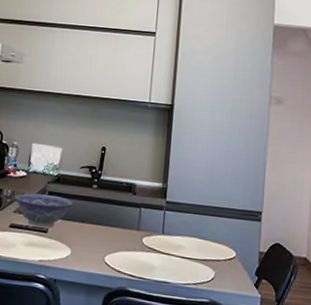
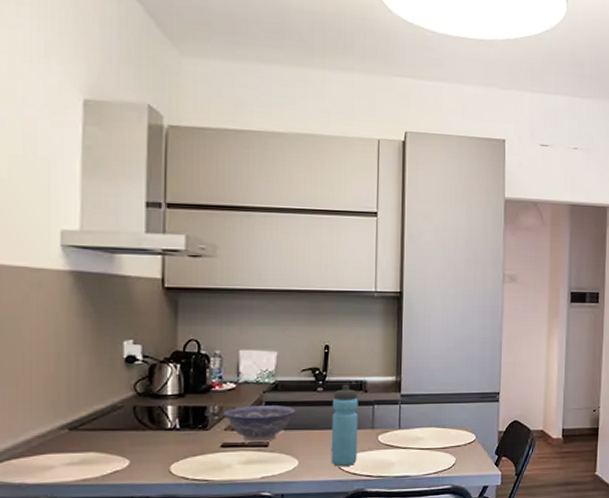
water bottle: none [99,184,127,263] -> present [331,384,358,466]

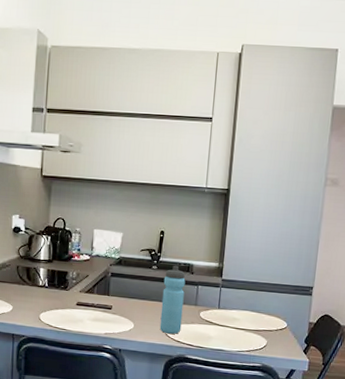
decorative bowl: present [222,405,297,442] -> none [78,274,136,305]

